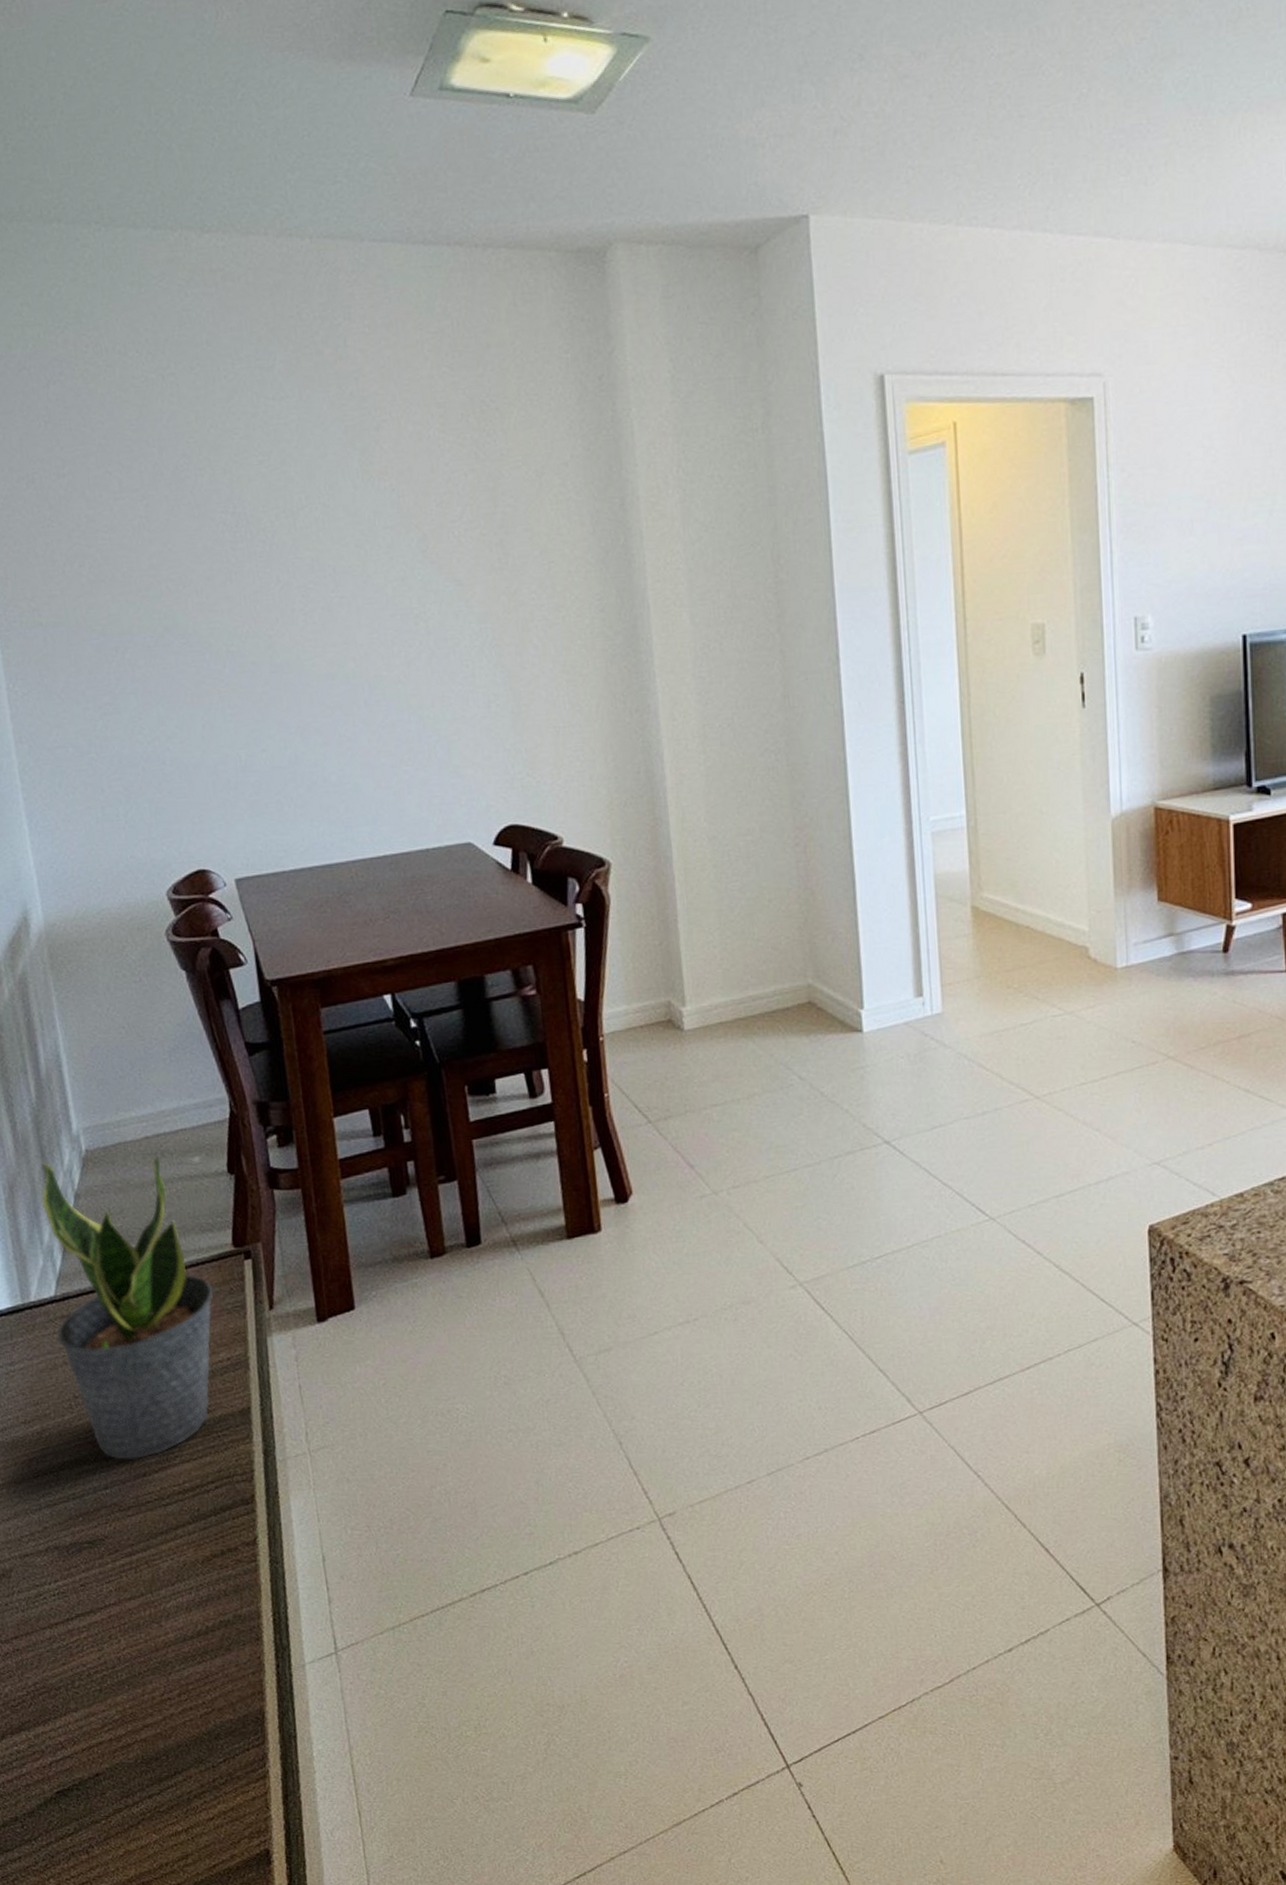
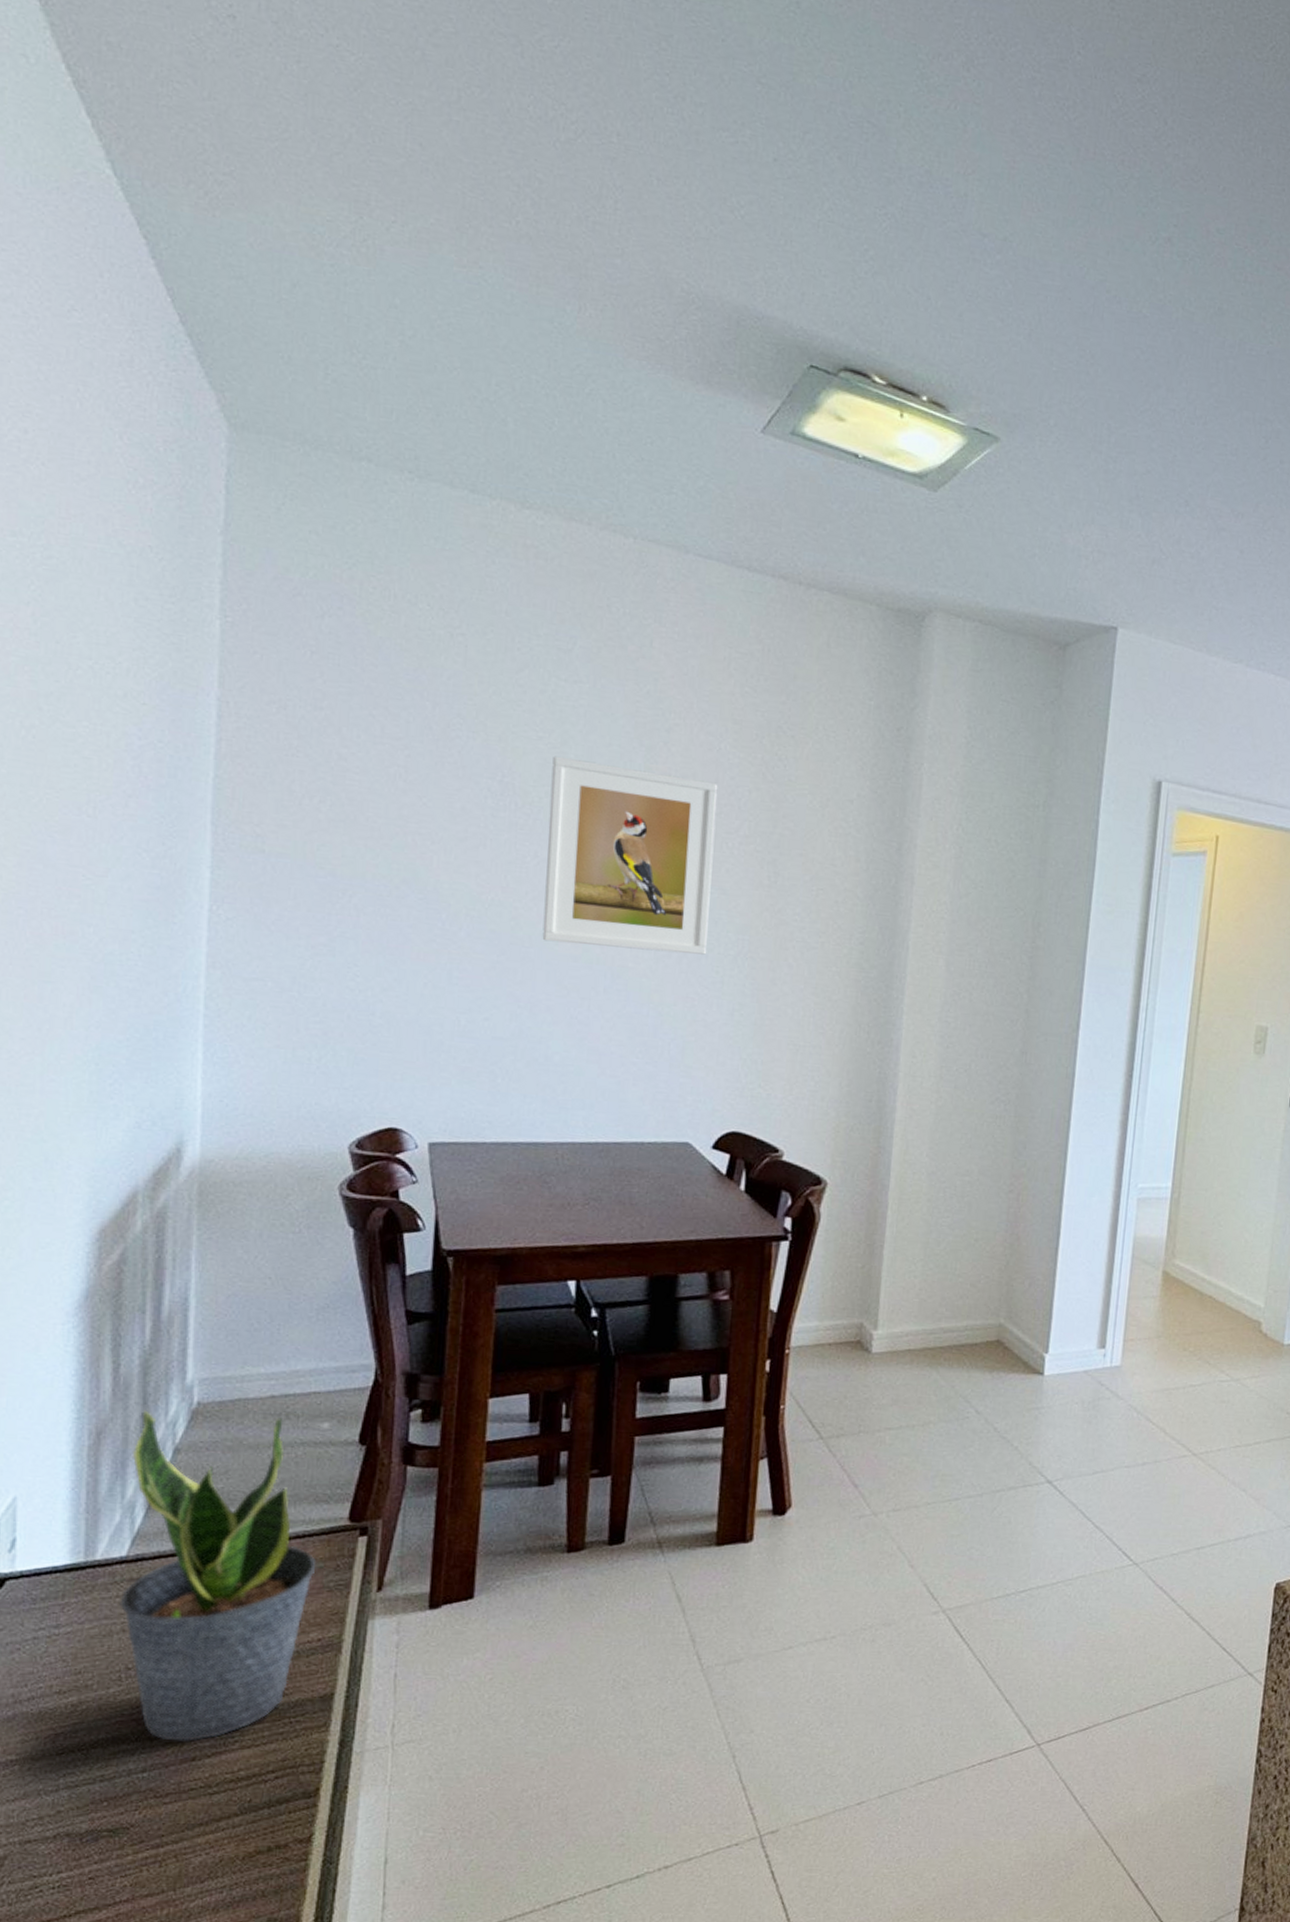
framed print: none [276,472,454,664] -> present [542,756,718,955]

